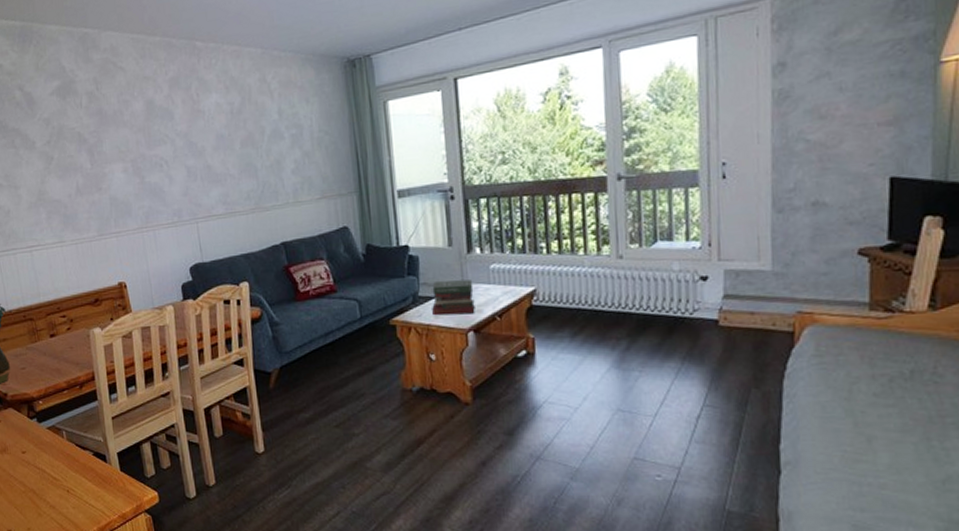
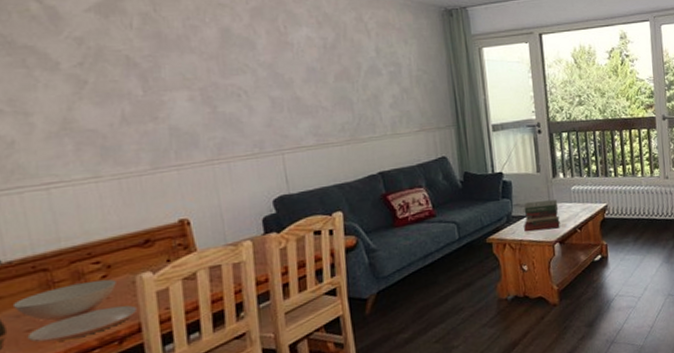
bowl: none [13,331,77,364] -> present [12,279,116,322]
plate: none [22,355,91,380] -> present [27,305,138,343]

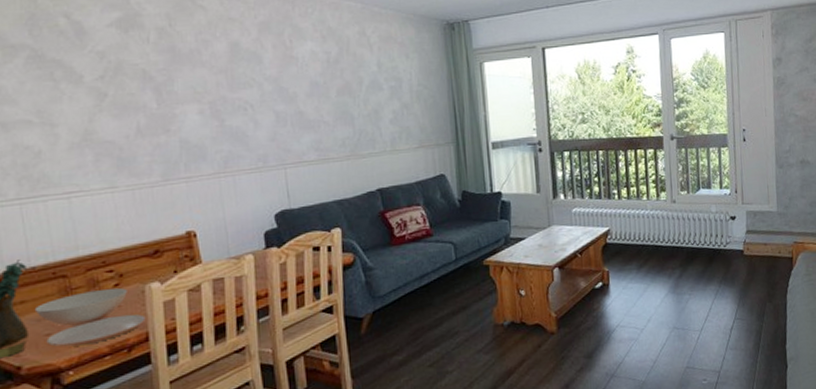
books: present [524,200,560,231] -> none [522,222,560,255]

